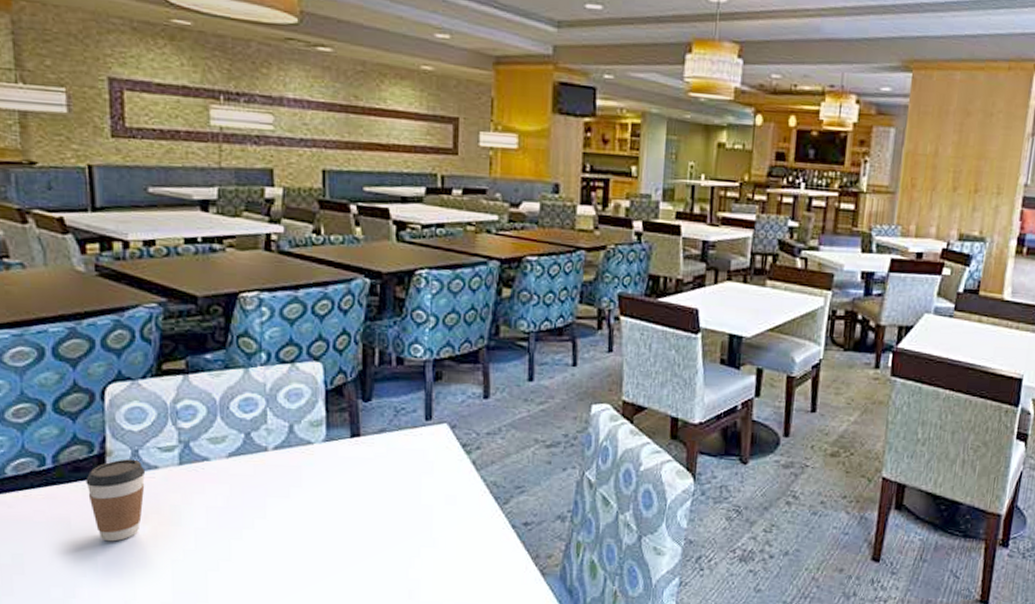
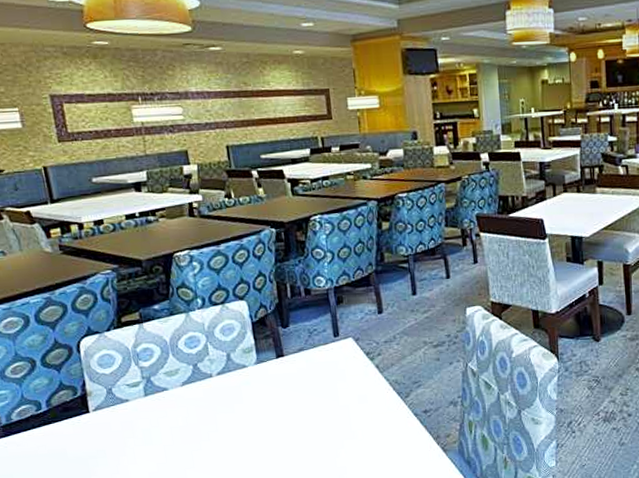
coffee cup: present [86,459,146,542] -> none [74,396,121,464]

